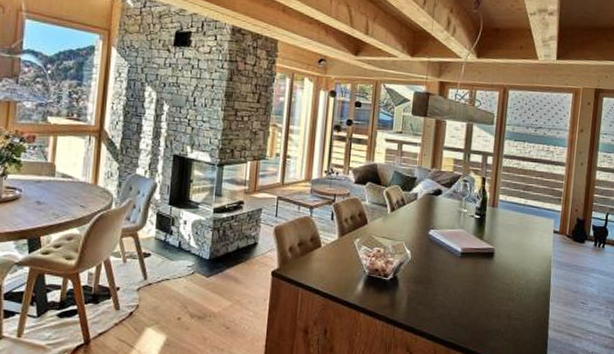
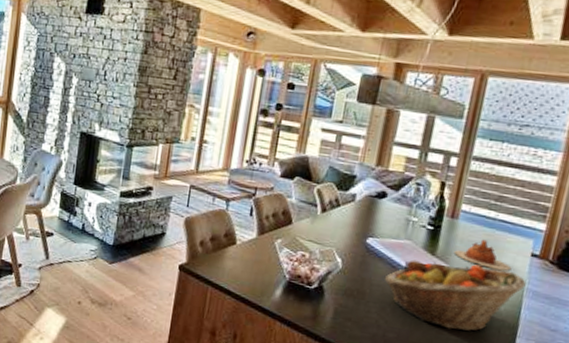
fruit basket: none [445,244,552,302] -> present [384,260,526,332]
teapot: none [497,222,541,247] -> present [453,239,512,271]

